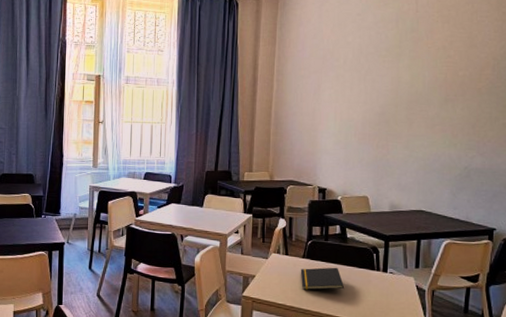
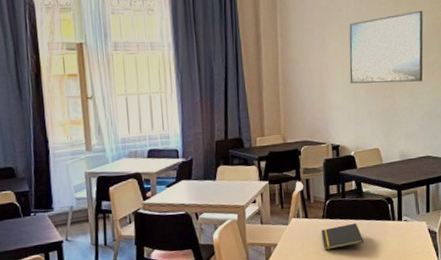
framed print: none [342,65,425,135] -> present [349,10,424,84]

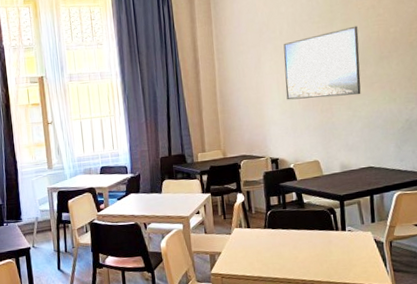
notepad: present [321,223,363,251] -> none [263,233,307,259]

